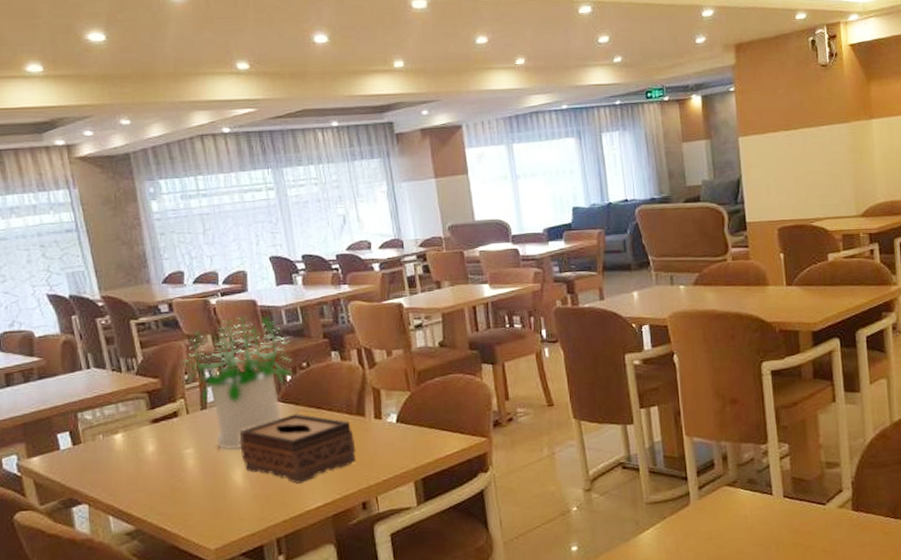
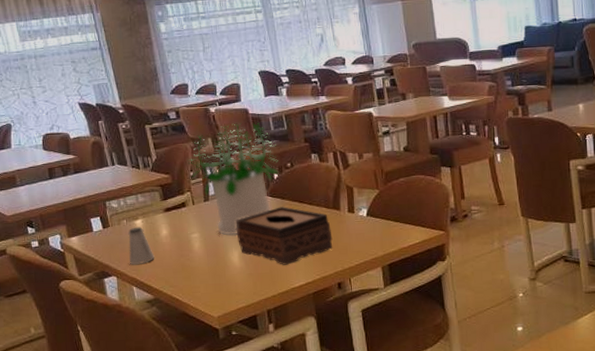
saltshaker: none [104,442,137,489] -> present [128,227,155,264]

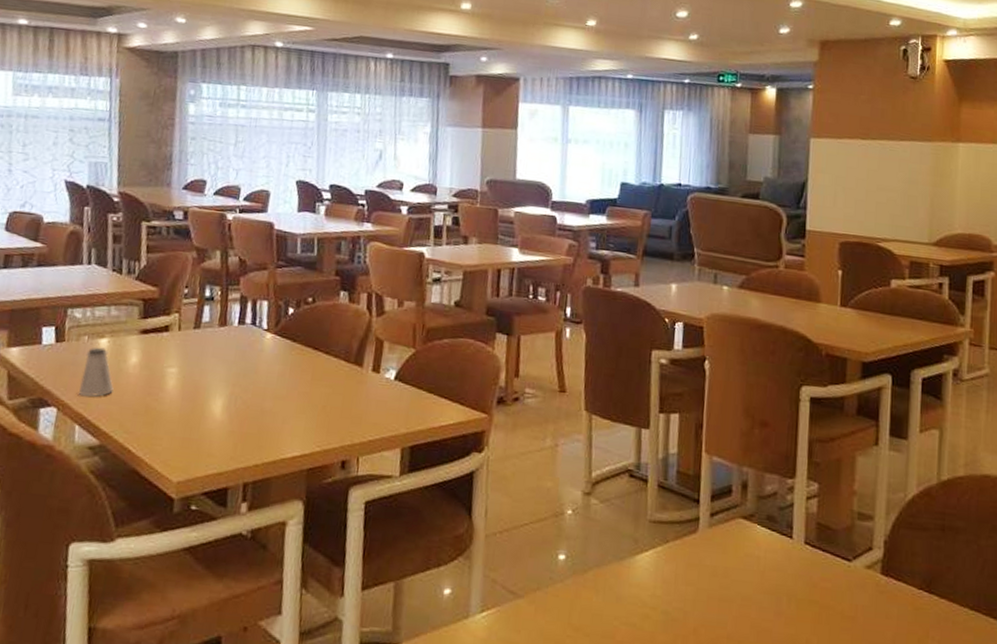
potted plant: present [188,123,279,237] -> none [184,238,300,379]
tissue box: present [235,206,333,265] -> none [225,349,347,427]

